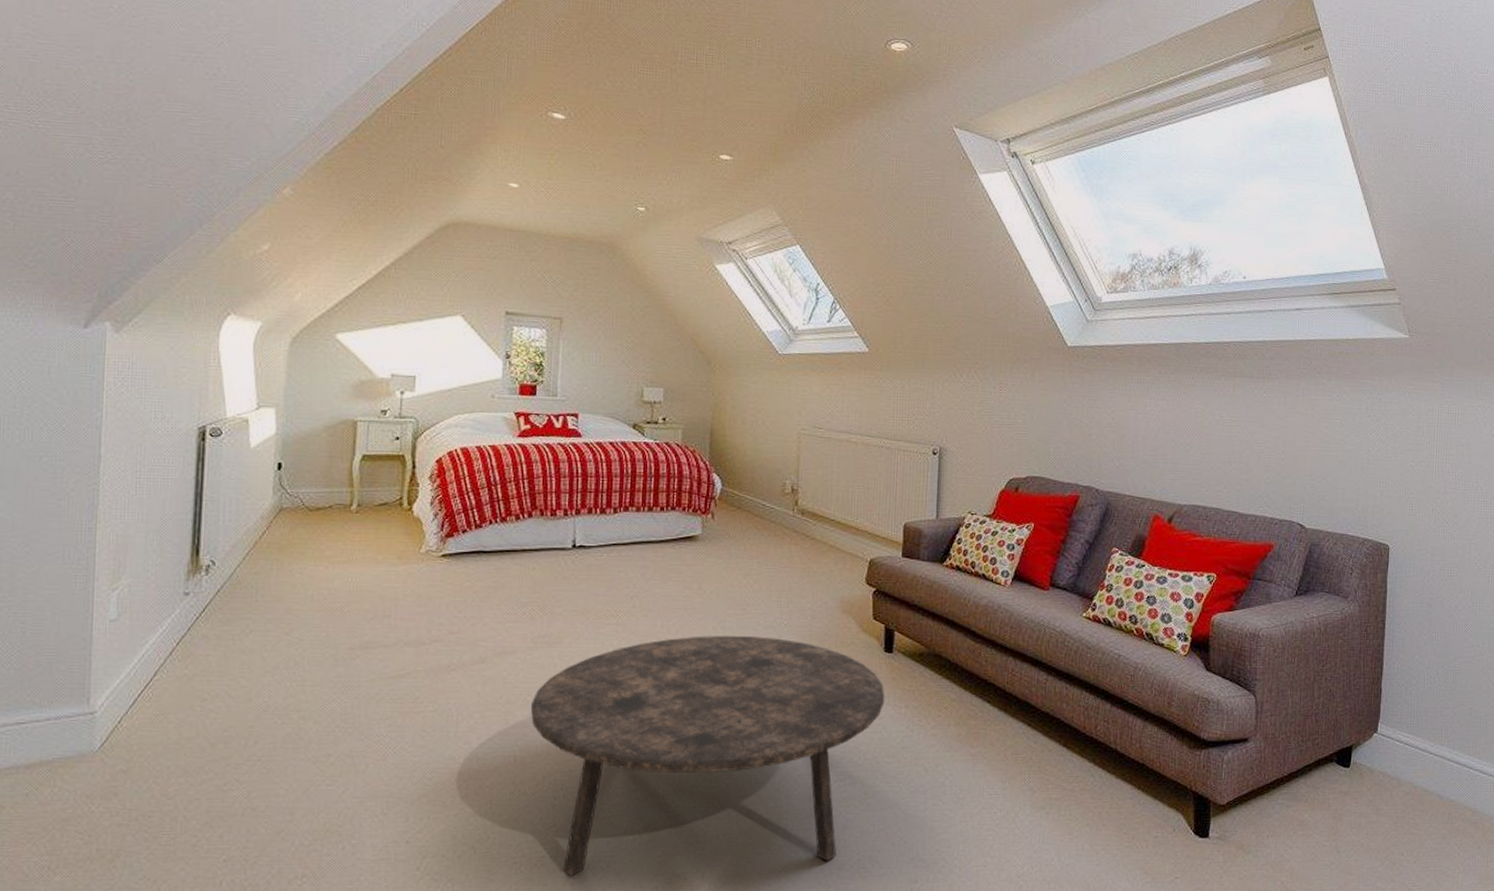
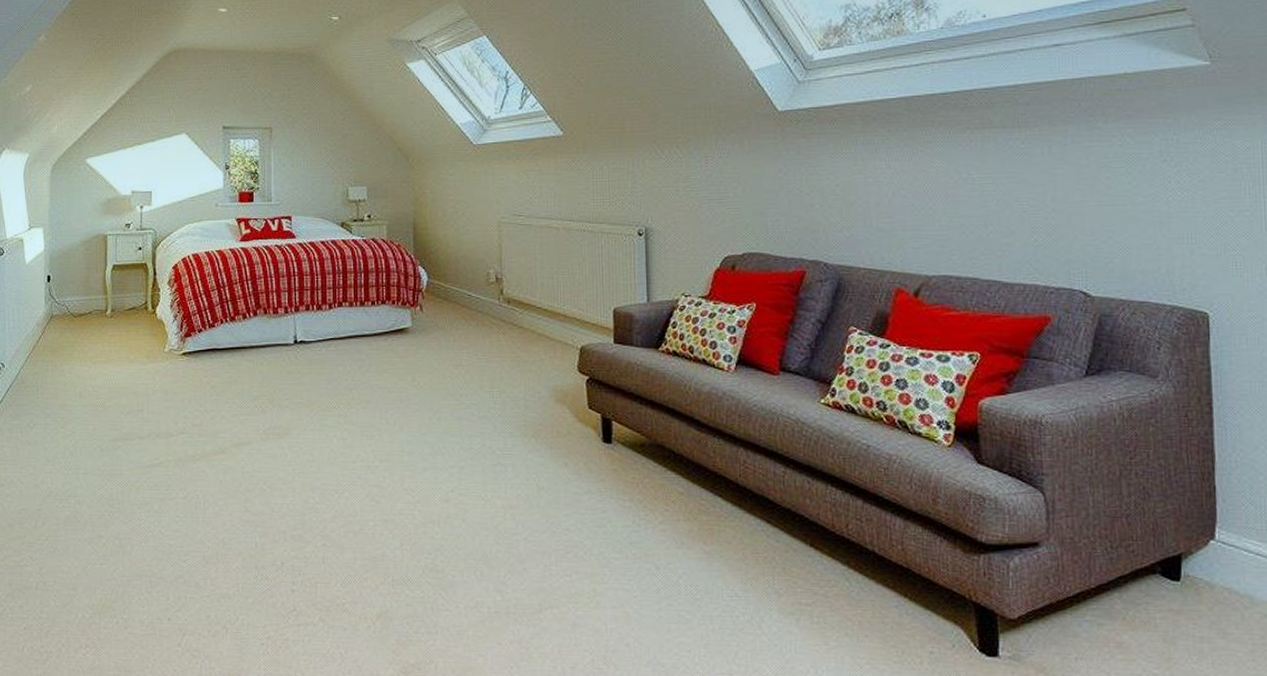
coffee table: present [530,636,885,876] -> none [266,427,607,659]

